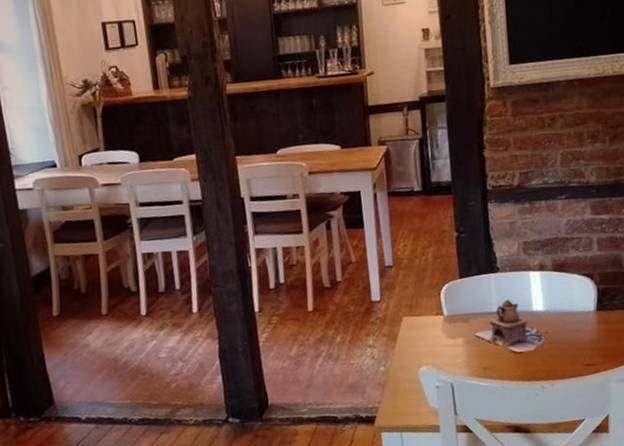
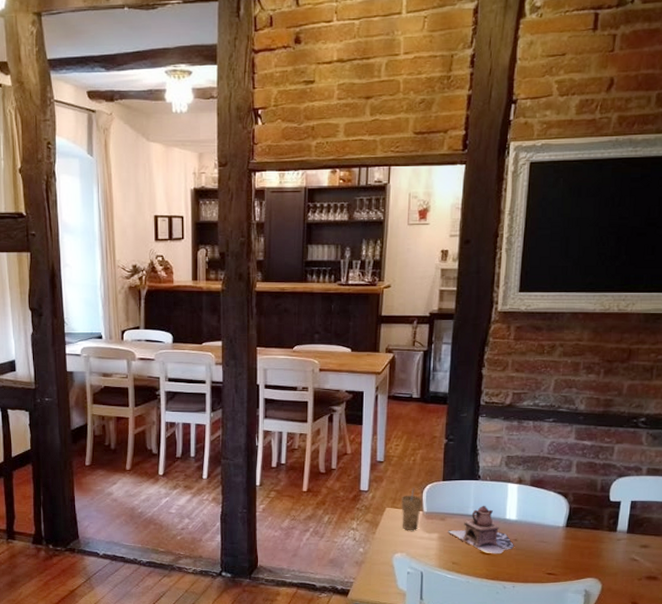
cup: none [418,291,442,339] -> present [401,488,423,530]

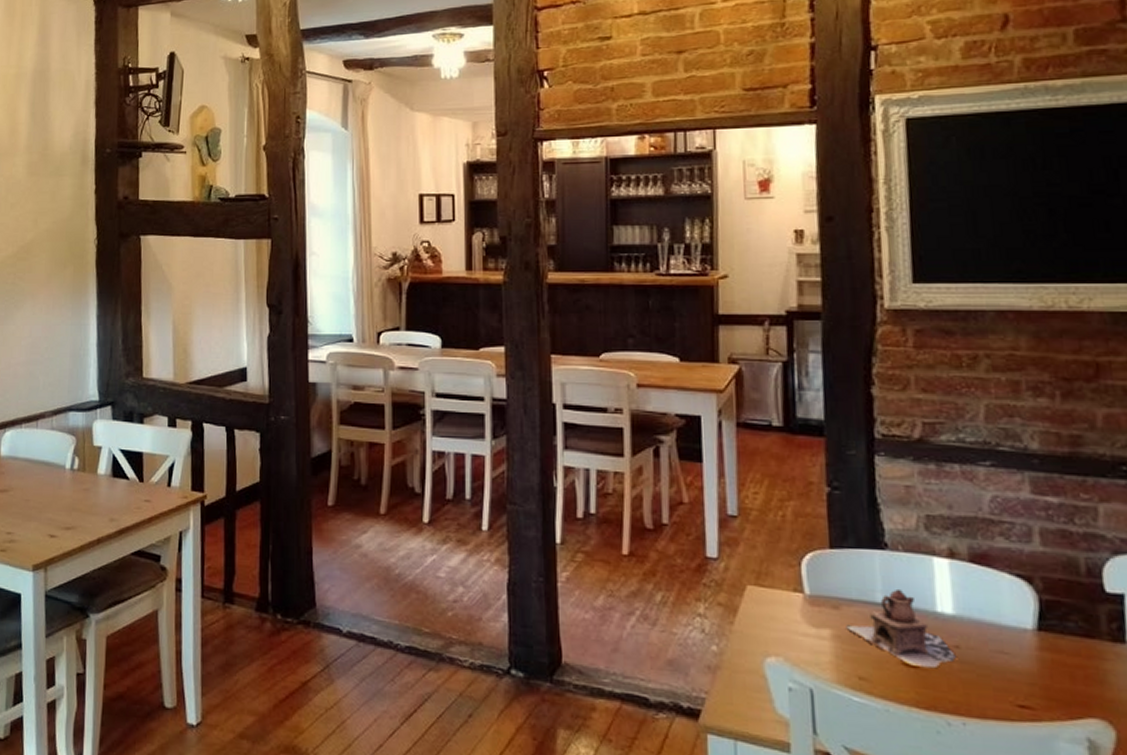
cup: present [401,488,423,530] -> none [769,557,802,622]

